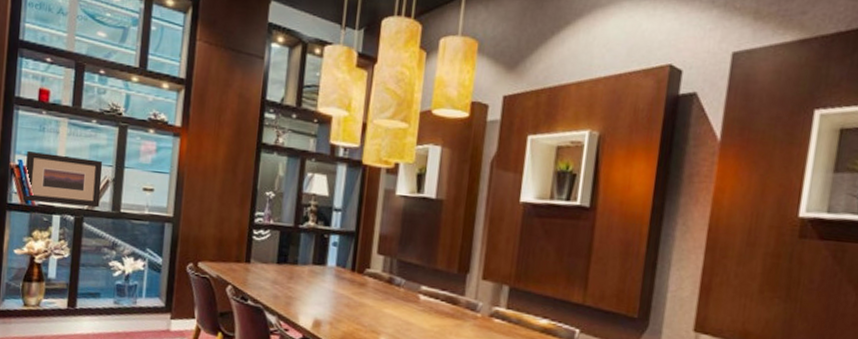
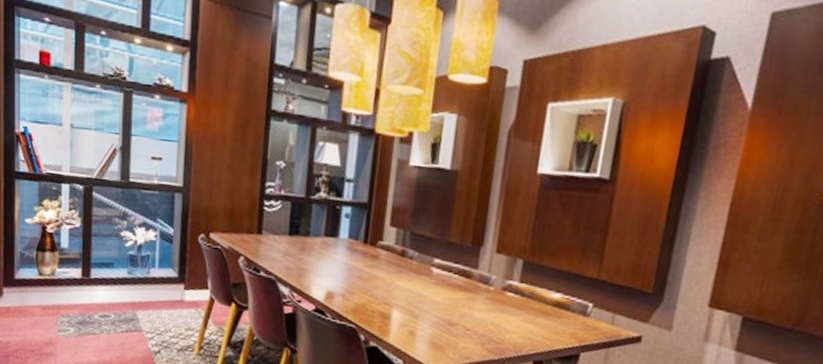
picture frame: present [22,151,103,208] -> none [30,118,109,177]

